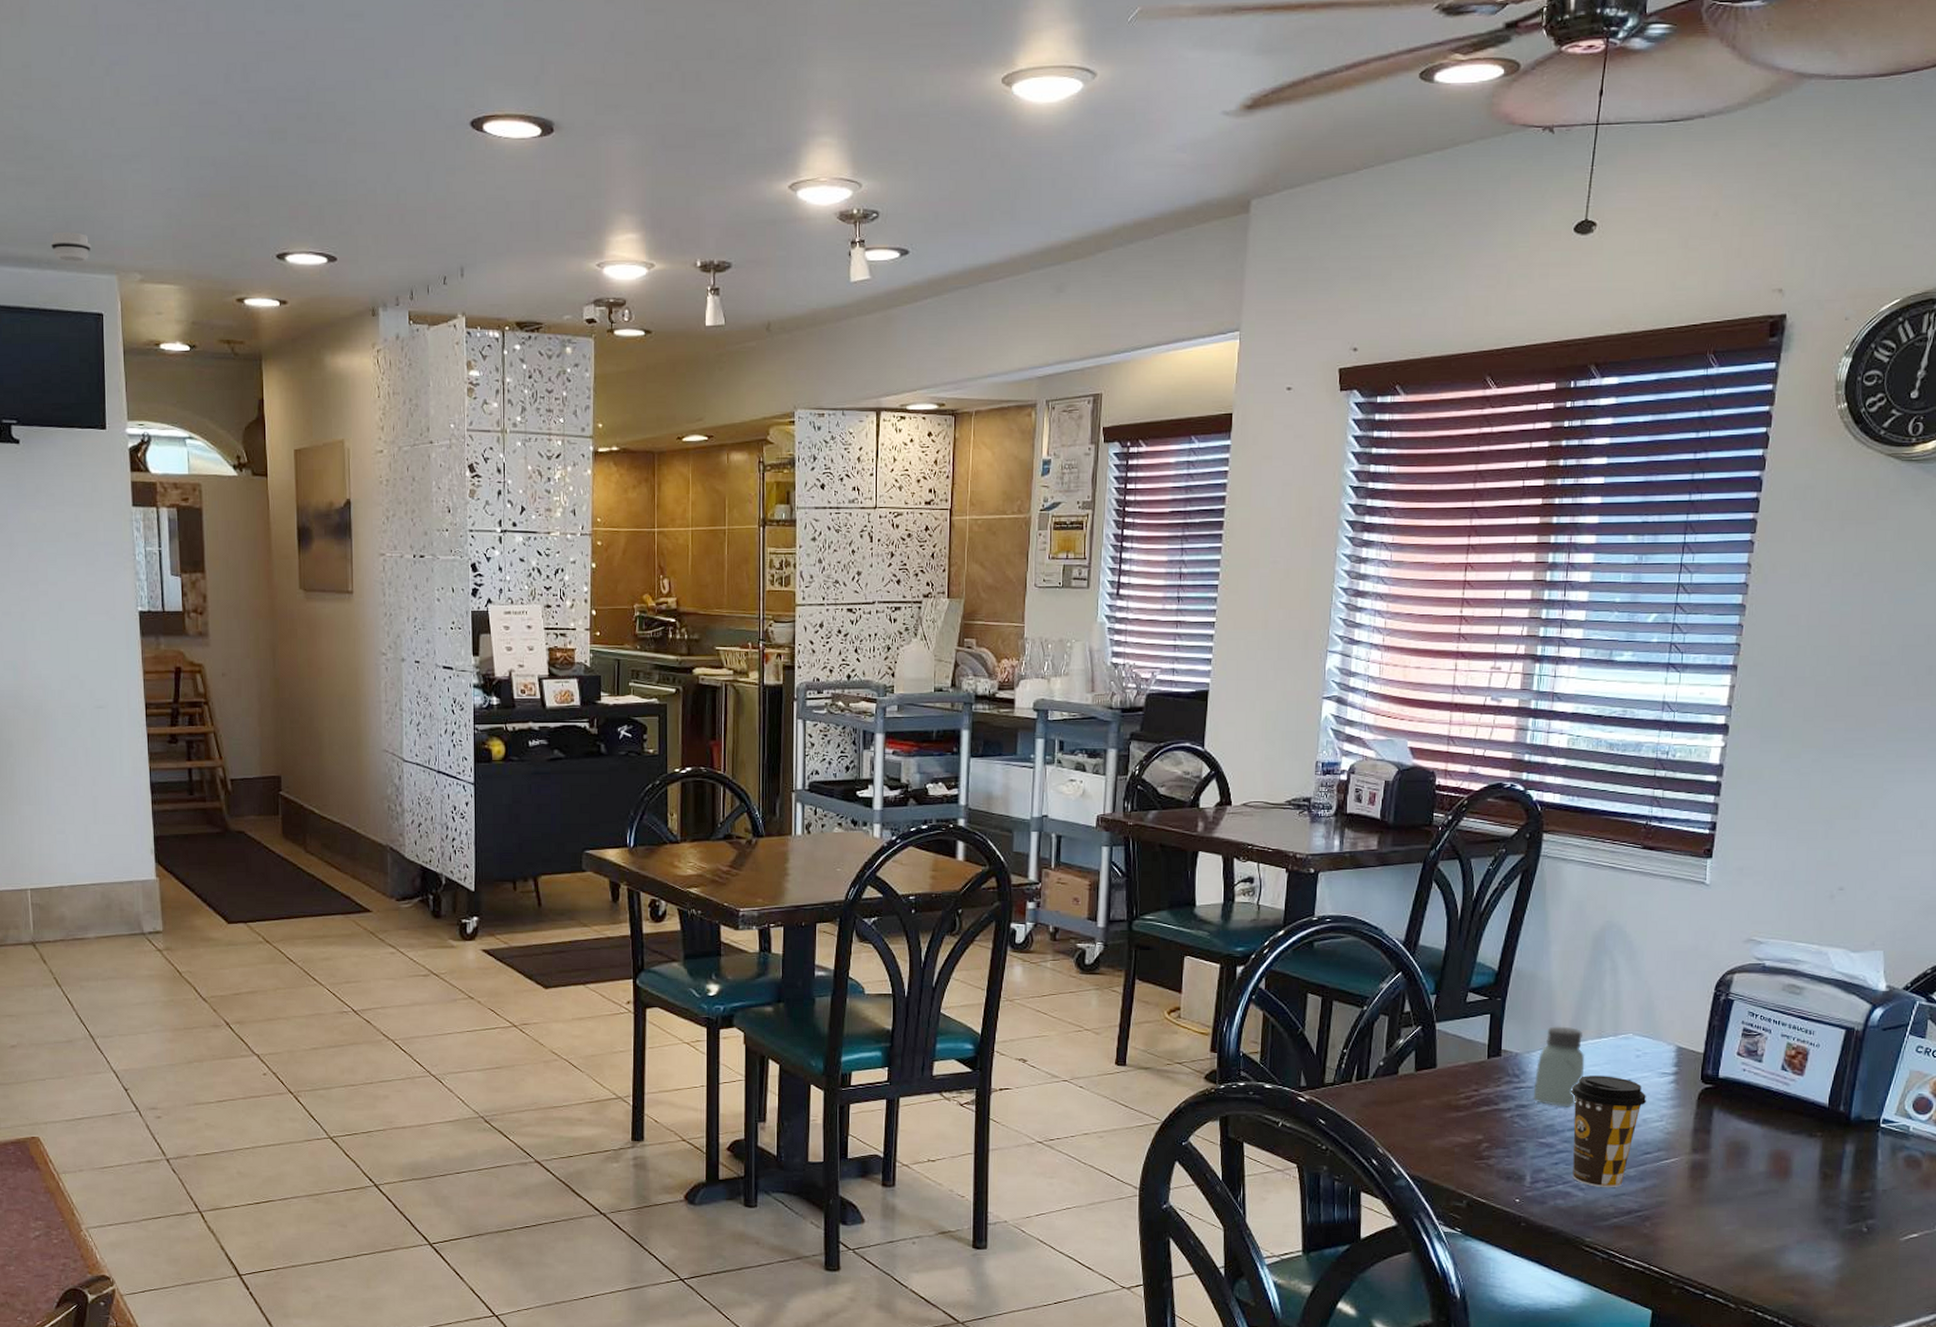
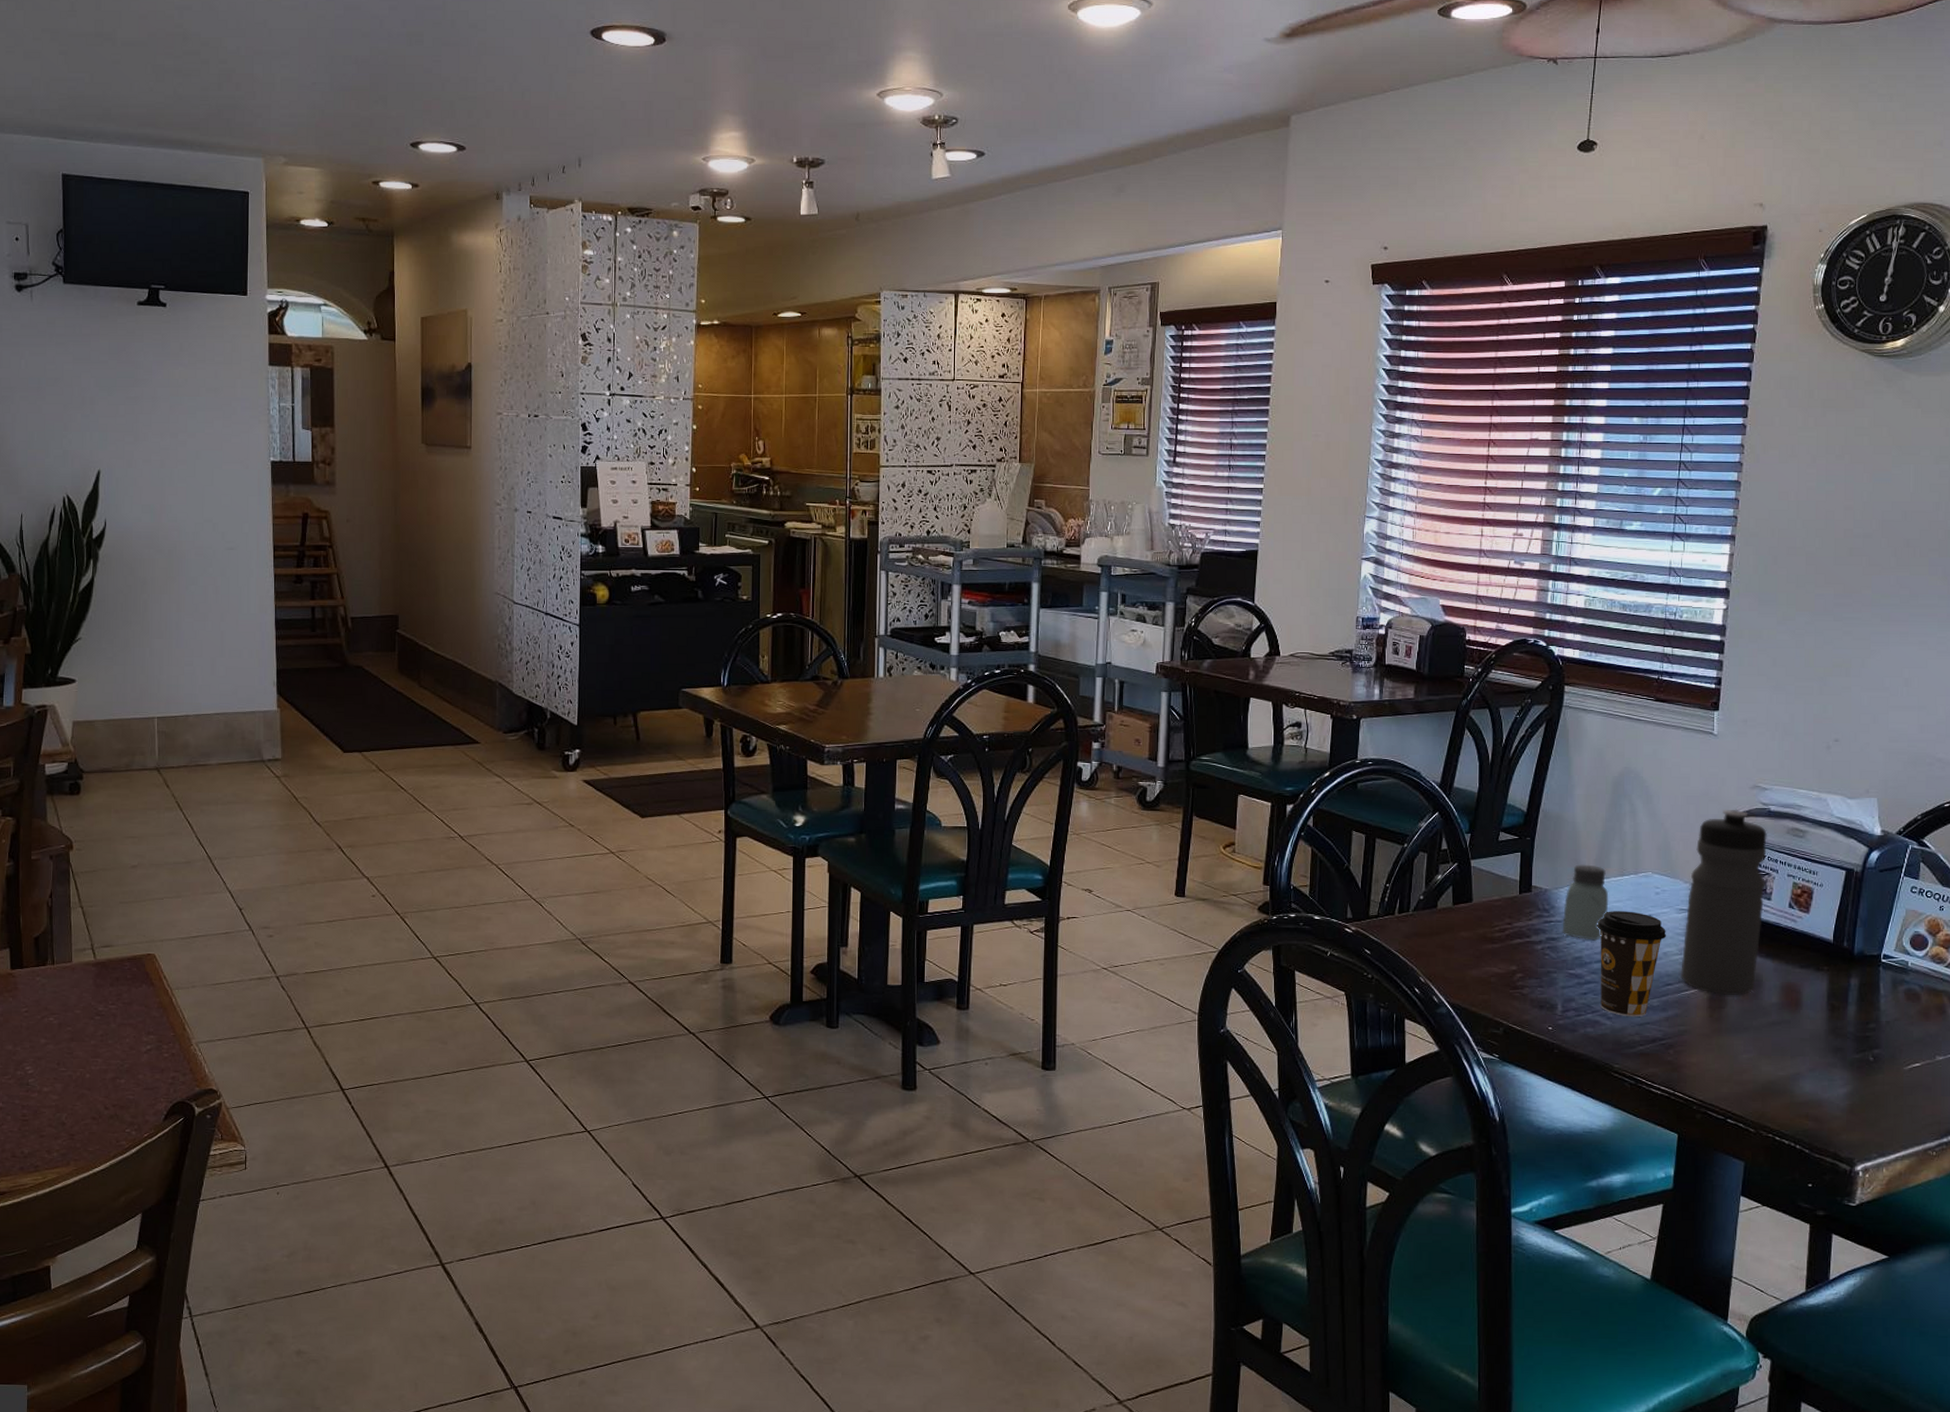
smoke detector: present [50,231,91,262] -> none [203,118,241,145]
water bottle: none [1661,964,1761,1165] -> present [1681,809,1767,996]

